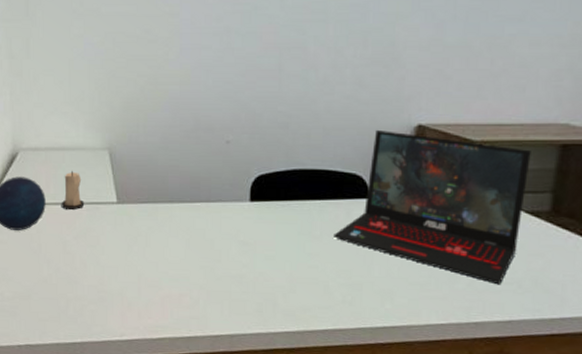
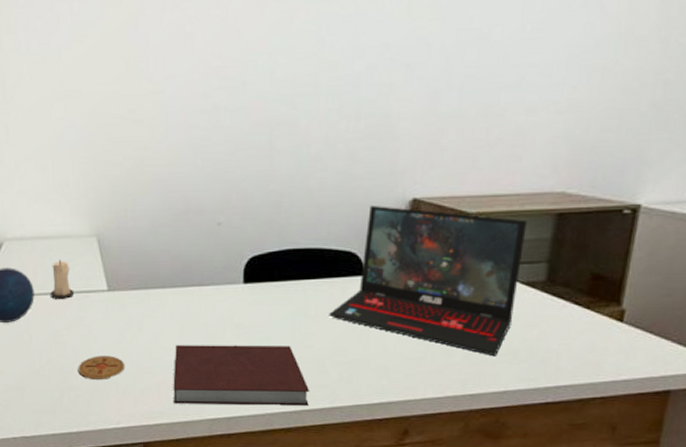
coaster: none [85,267,131,292] -> present [78,356,126,380]
notebook: none [178,260,313,326] -> present [173,345,310,406]

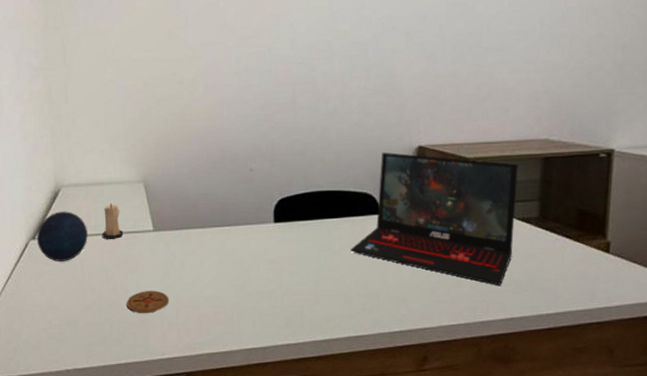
notebook: present [173,345,310,406] -> none [213,278,337,336]

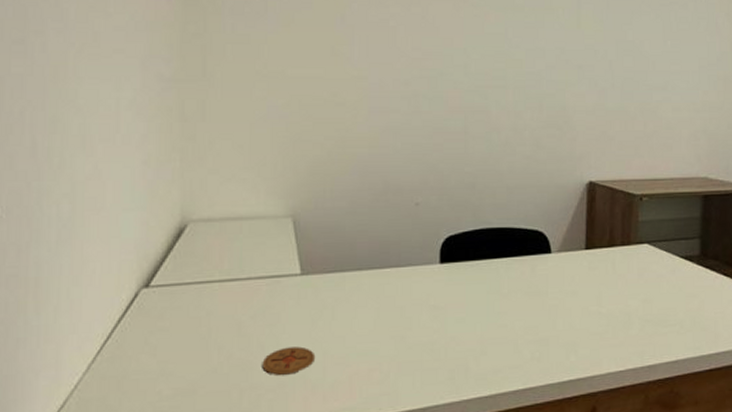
decorative orb: present [37,211,88,261] -> none [151,252,218,315]
candle: present [102,203,124,239] -> none [236,241,264,286]
laptop: present [351,152,518,286] -> none [520,187,681,327]

